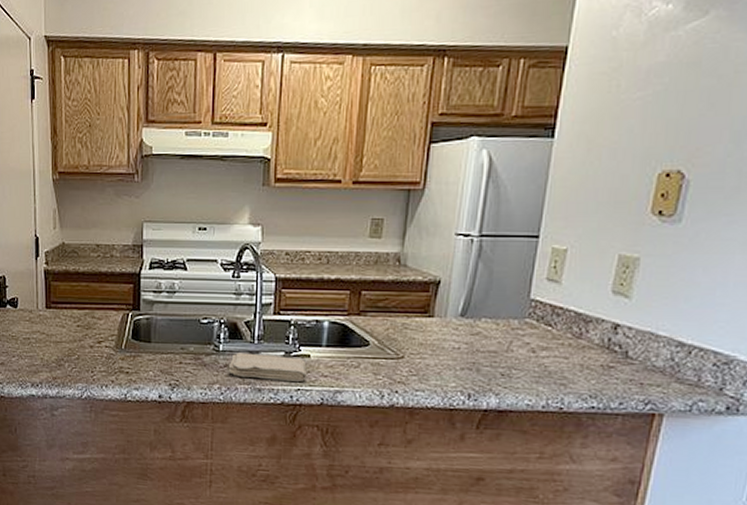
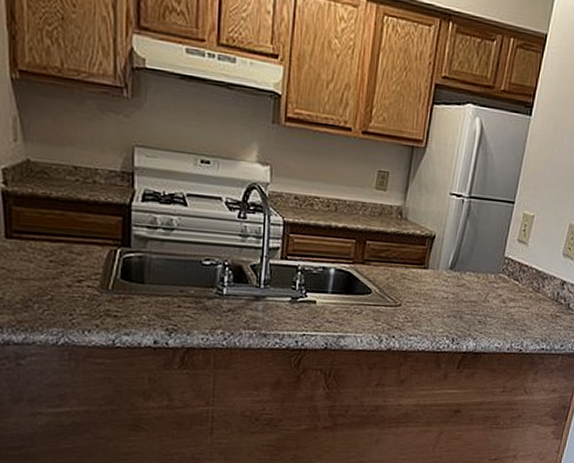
washcloth: present [228,352,308,382] -> none [232,297,313,327]

